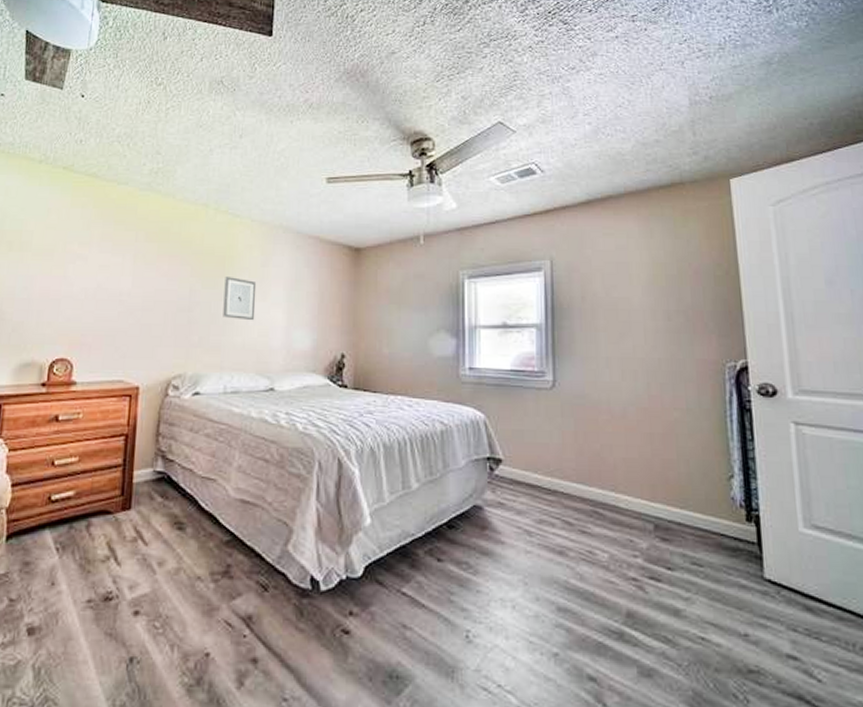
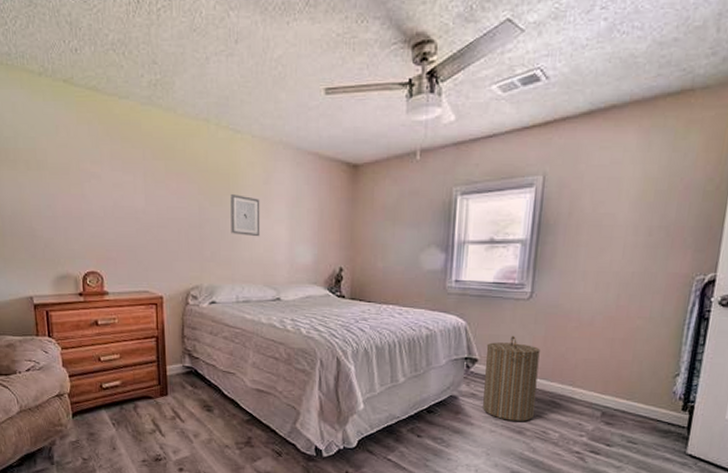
laundry hamper: none [510,431,575,538] -> present [483,336,540,421]

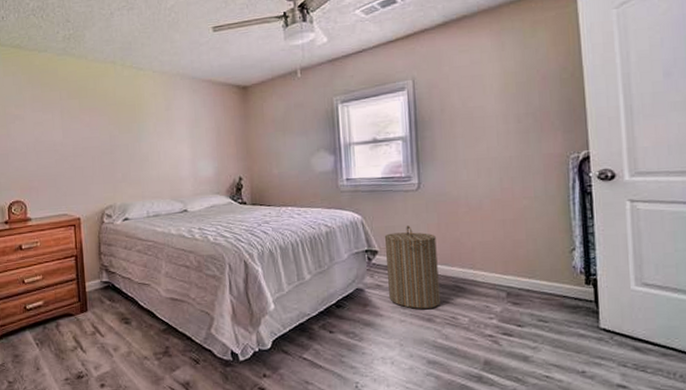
wall art: present [230,194,261,237] -> none [137,121,166,157]

